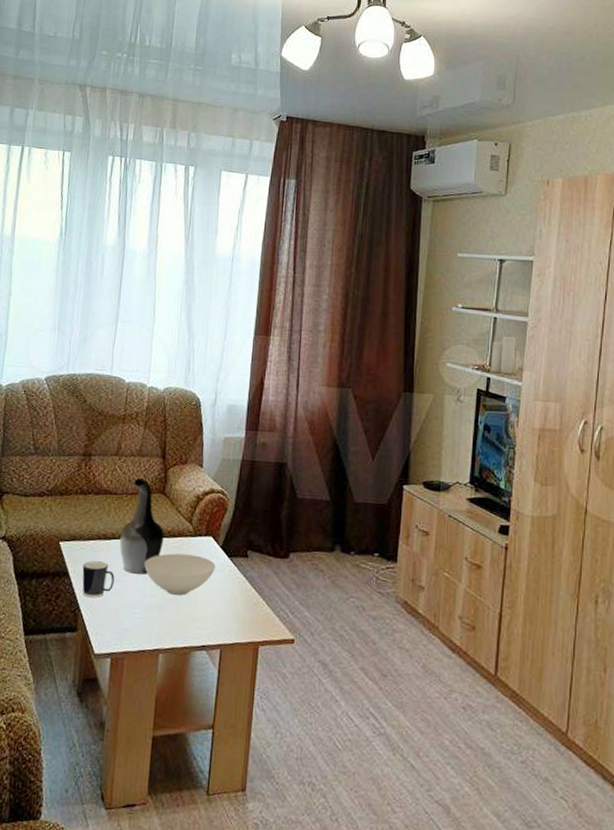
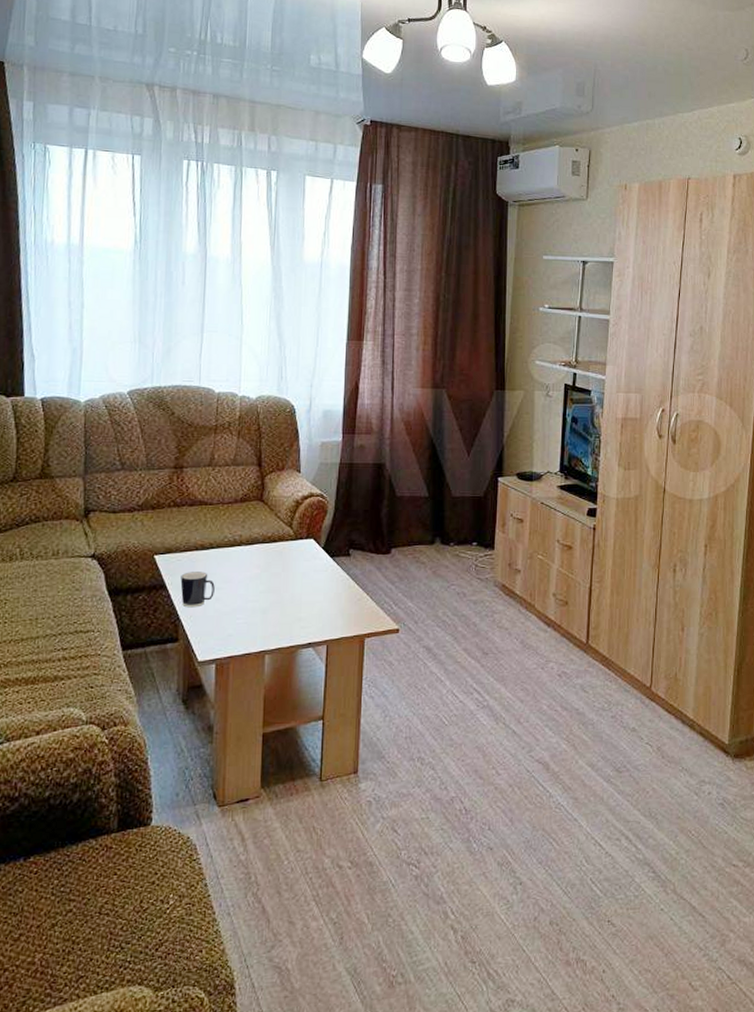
decorative vase: present [119,478,165,575] -> none [218,487,264,581]
bowl: present [144,553,215,595] -> none [245,558,318,597]
candle: present [489,335,520,375] -> none [575,332,604,369]

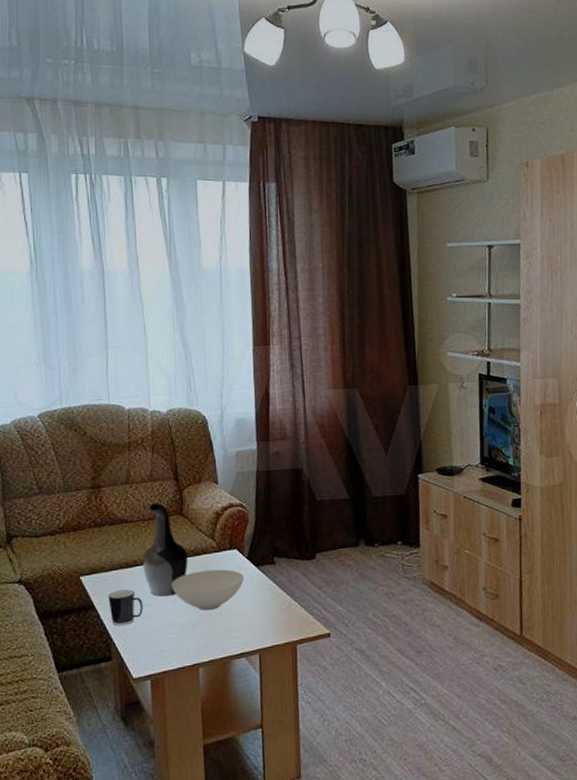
decorative vase: none [218,487,264,581] -> present [142,503,188,597]
bowl: none [245,558,318,597] -> present [172,569,244,610]

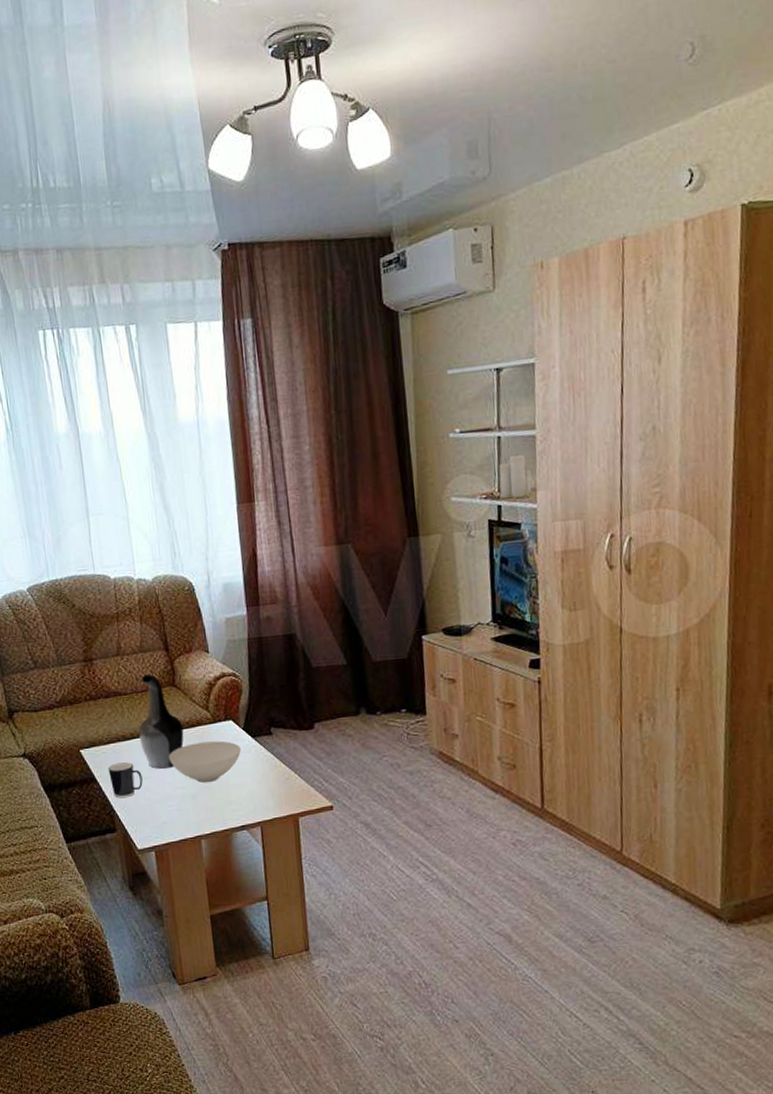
candle: none [488,318,518,357] -> present [499,453,534,499]

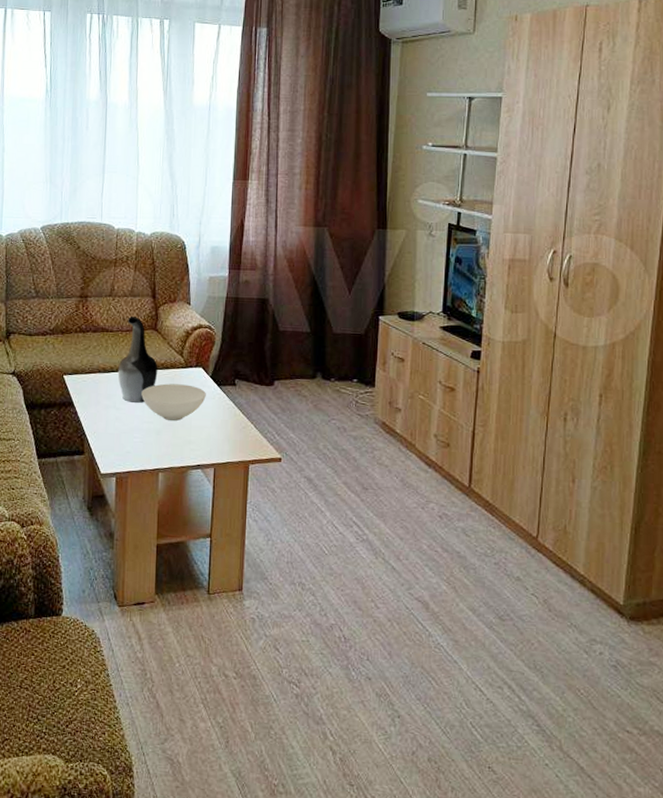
mug: present [108,762,143,799] -> none [86,392,115,425]
candle: present [499,453,534,499] -> none [460,170,490,208]

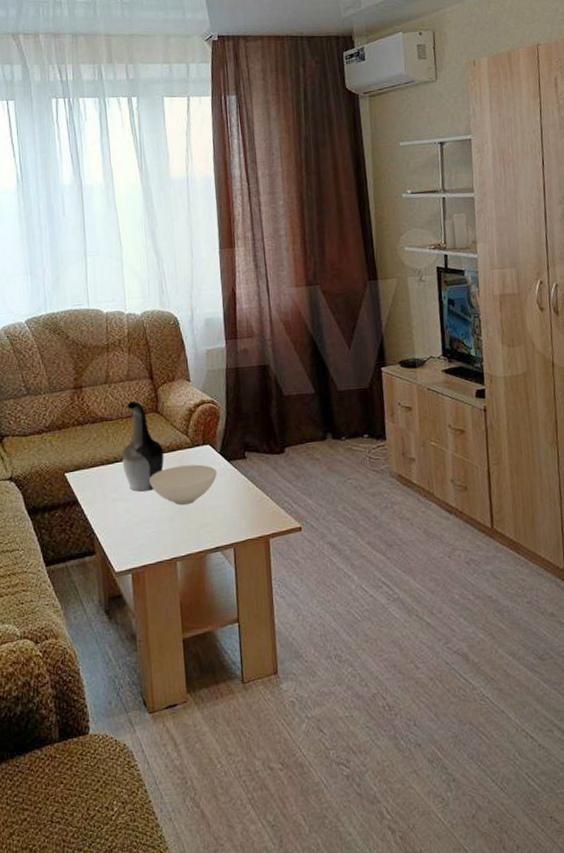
candle: none [460,170,490,208] -> present [444,212,474,250]

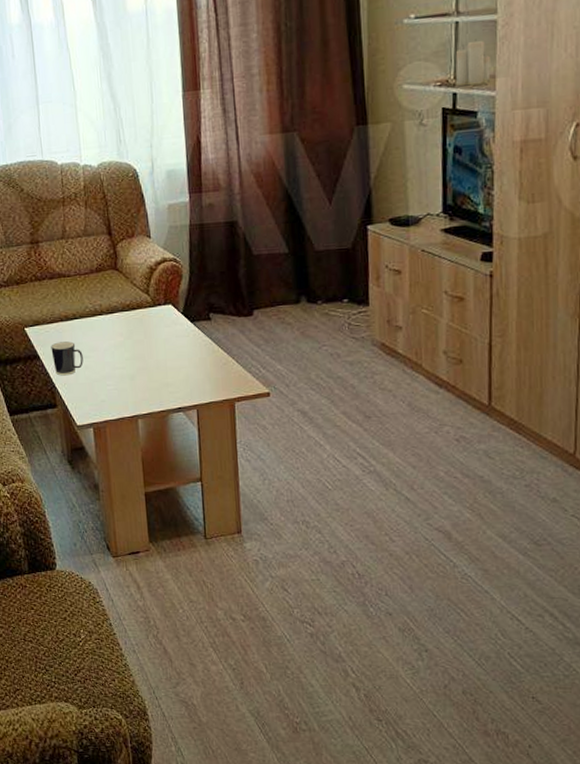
mug: none [91,485,123,521] -> present [51,341,83,376]
decorative vase: present [121,401,164,492] -> none [80,257,124,349]
bowl: present [149,464,217,505] -> none [109,324,180,364]

